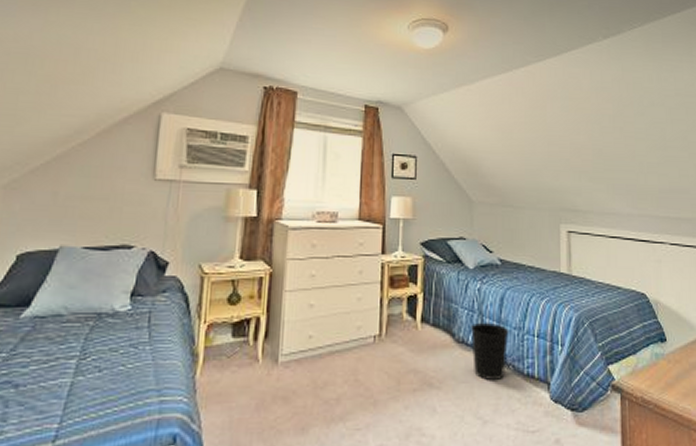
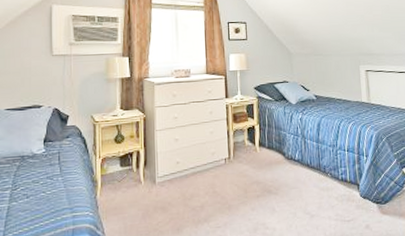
wastebasket: present [471,323,509,380] -> none [297,143,326,185]

